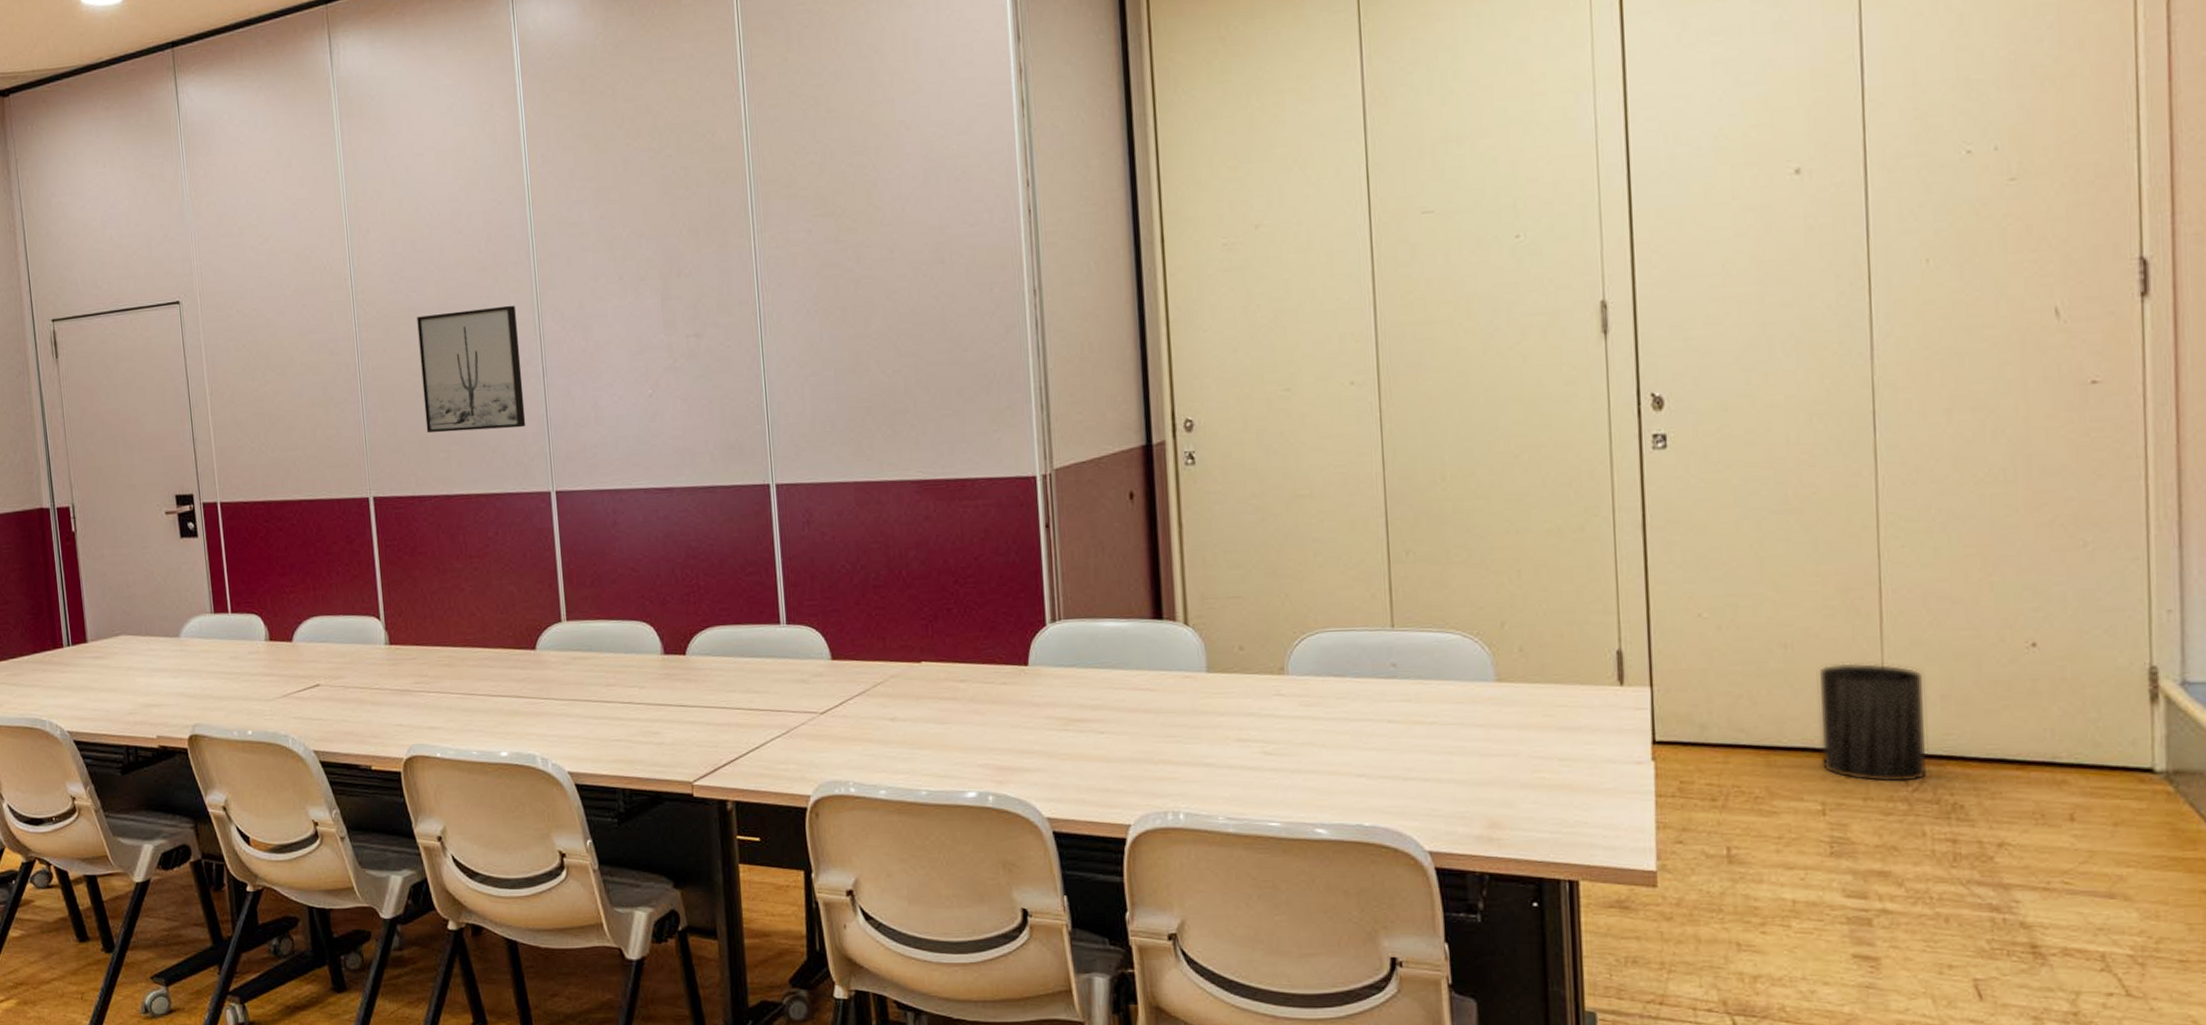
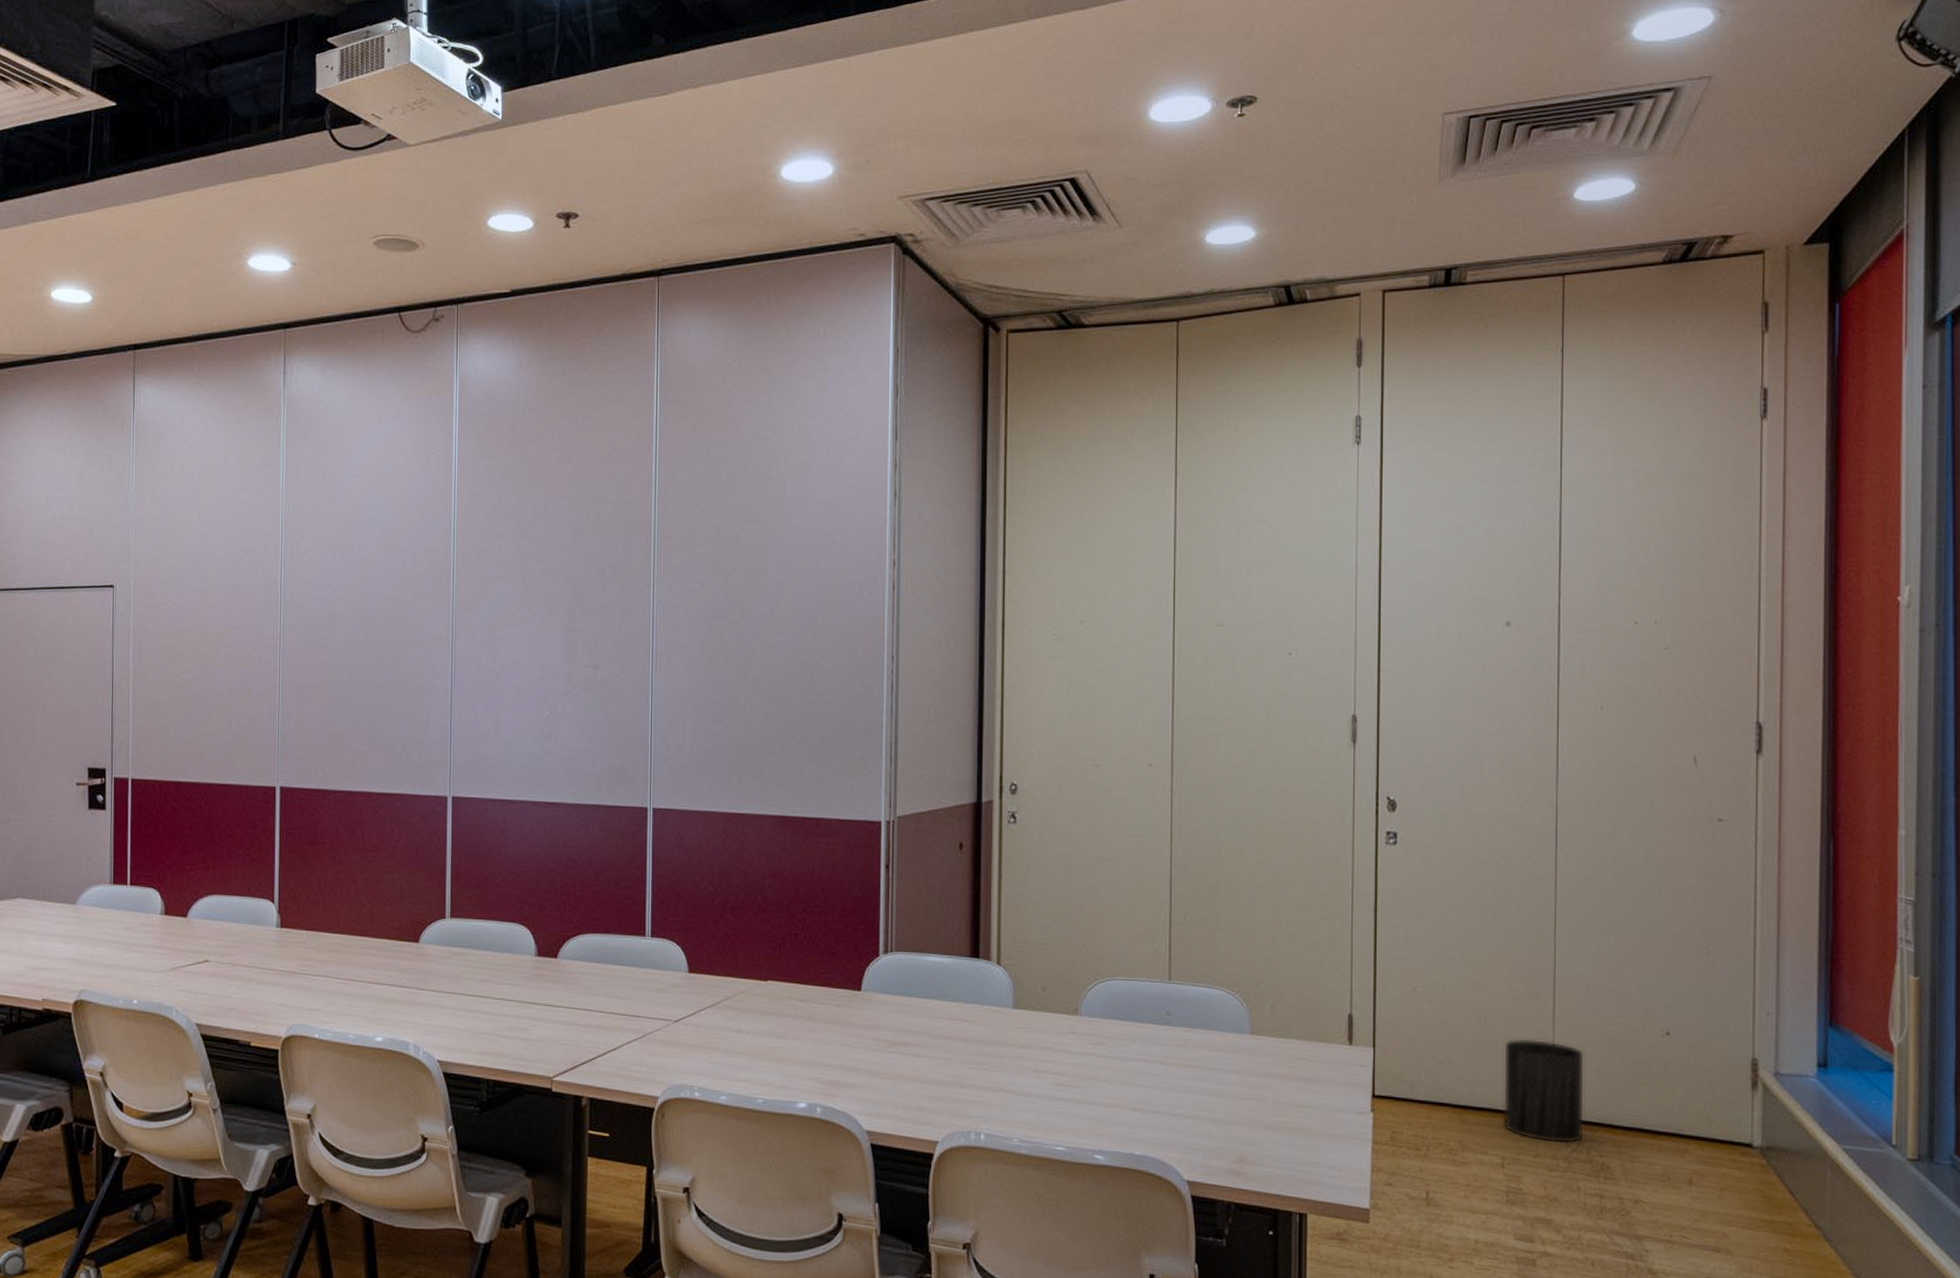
wall art: present [417,305,526,433] -> none [337,621,433,735]

